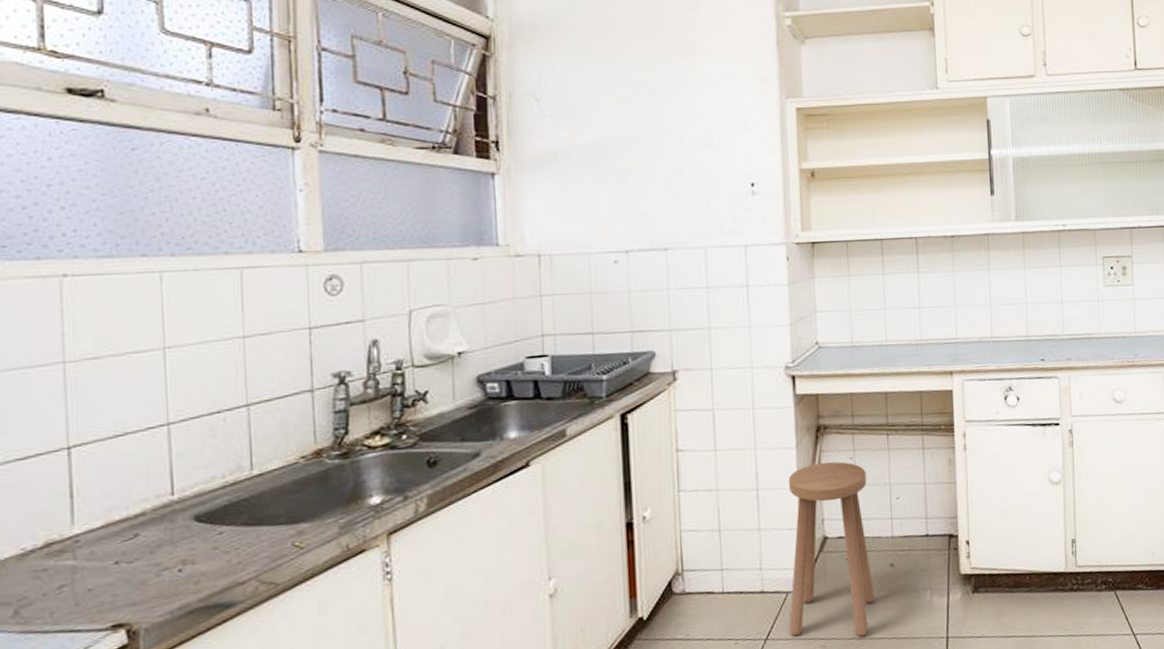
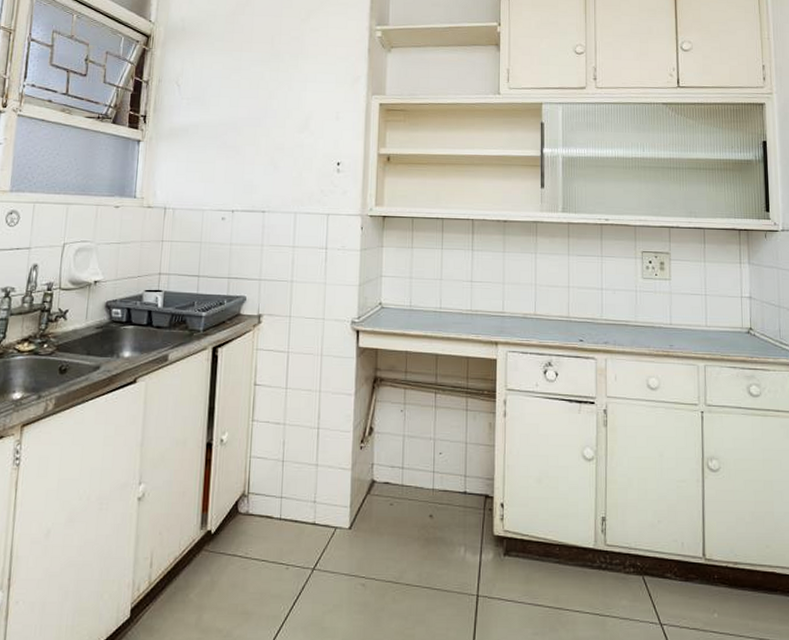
stool: present [788,461,875,637] -> none [334,411,414,581]

